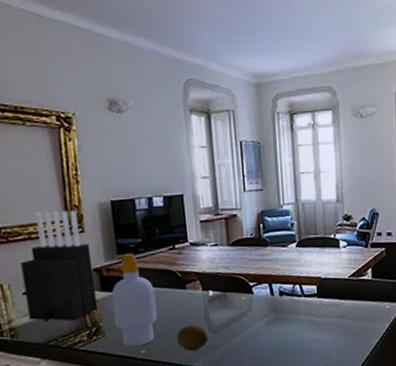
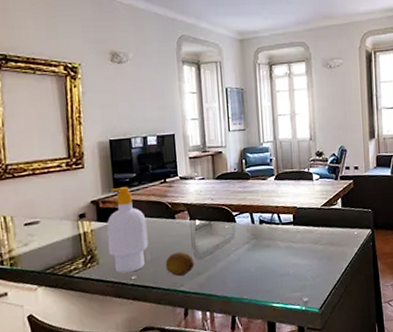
knife block: present [20,210,98,322] -> none [24,149,93,251]

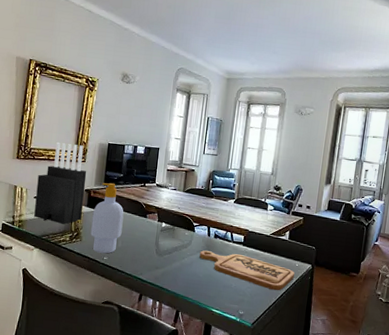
knife block: none [24,149,93,251] -> present [34,141,87,224]
fruit: present [165,251,195,277] -> none [131,245,155,267]
cutting board: none [246,235,356,267] -> present [199,250,295,291]

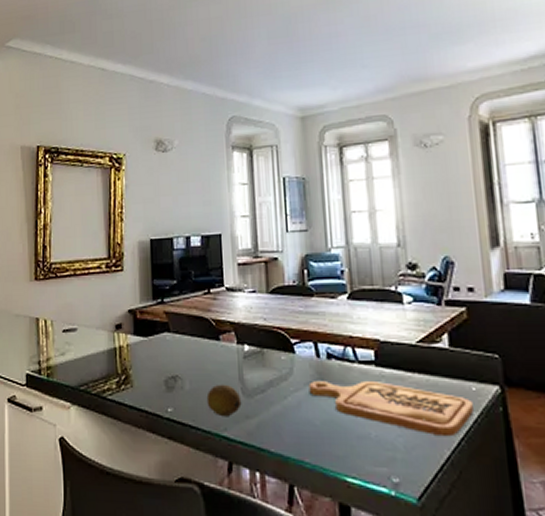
knife block: present [34,141,87,224] -> none [64,248,128,365]
soap bottle: present [90,183,124,254] -> none [143,295,188,403]
fruit: none [131,245,155,267] -> present [206,384,242,417]

